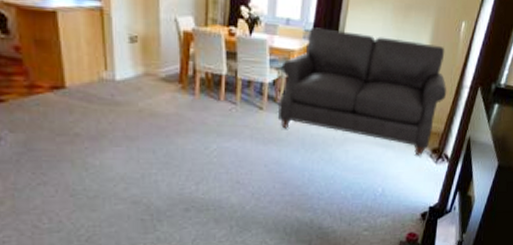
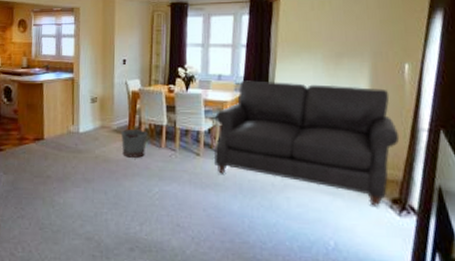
bucket: none [170,78,204,112] -> present [120,129,148,158]

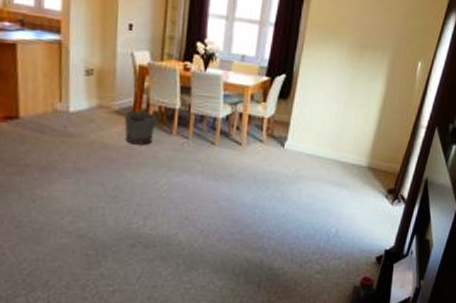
sofa: present [215,80,400,206] -> none [230,64,403,196]

